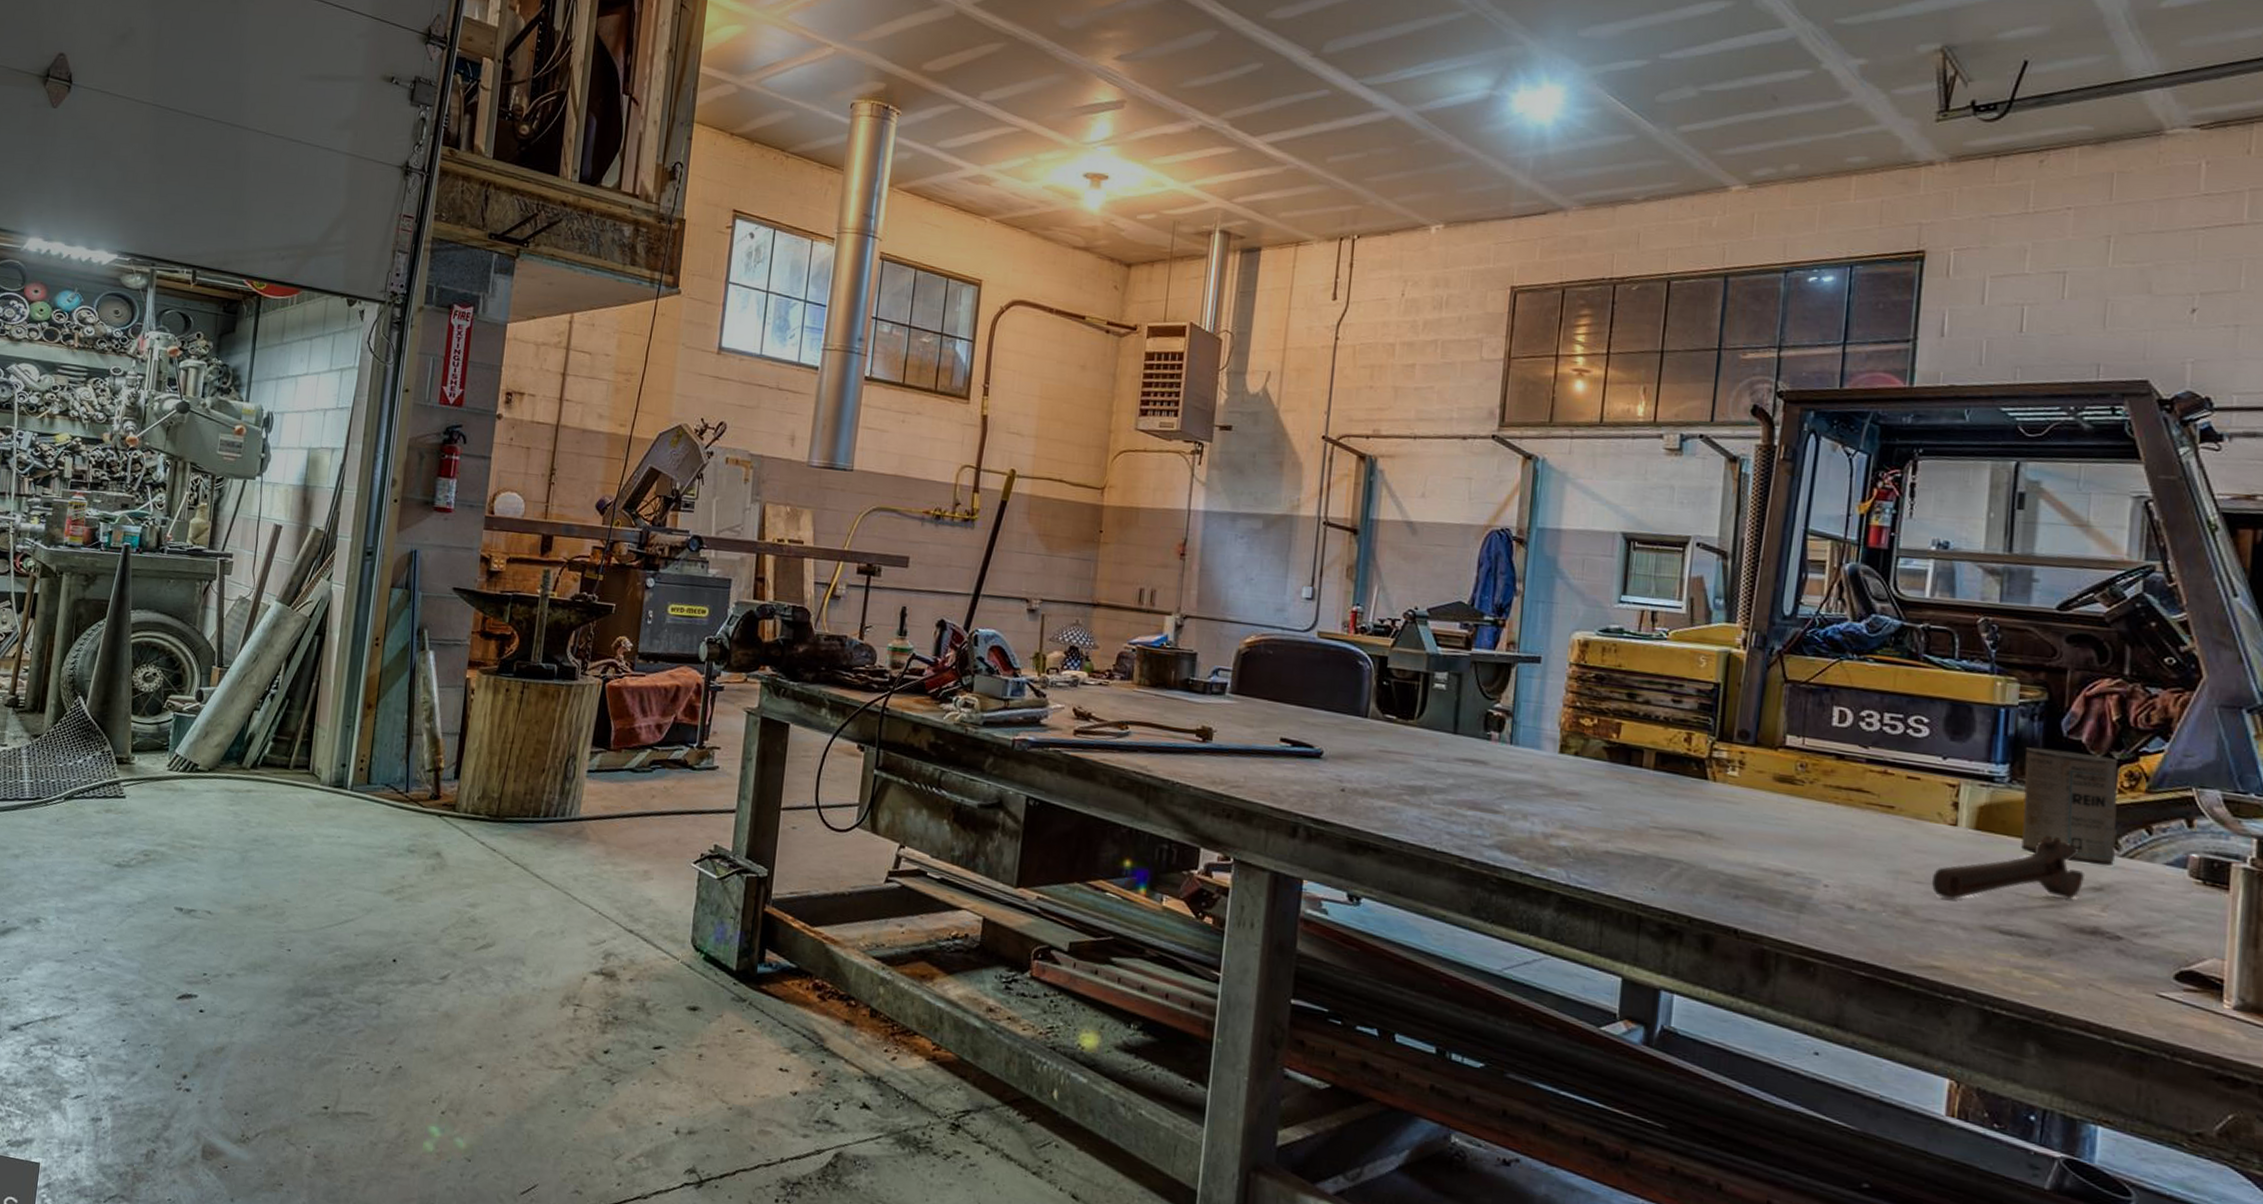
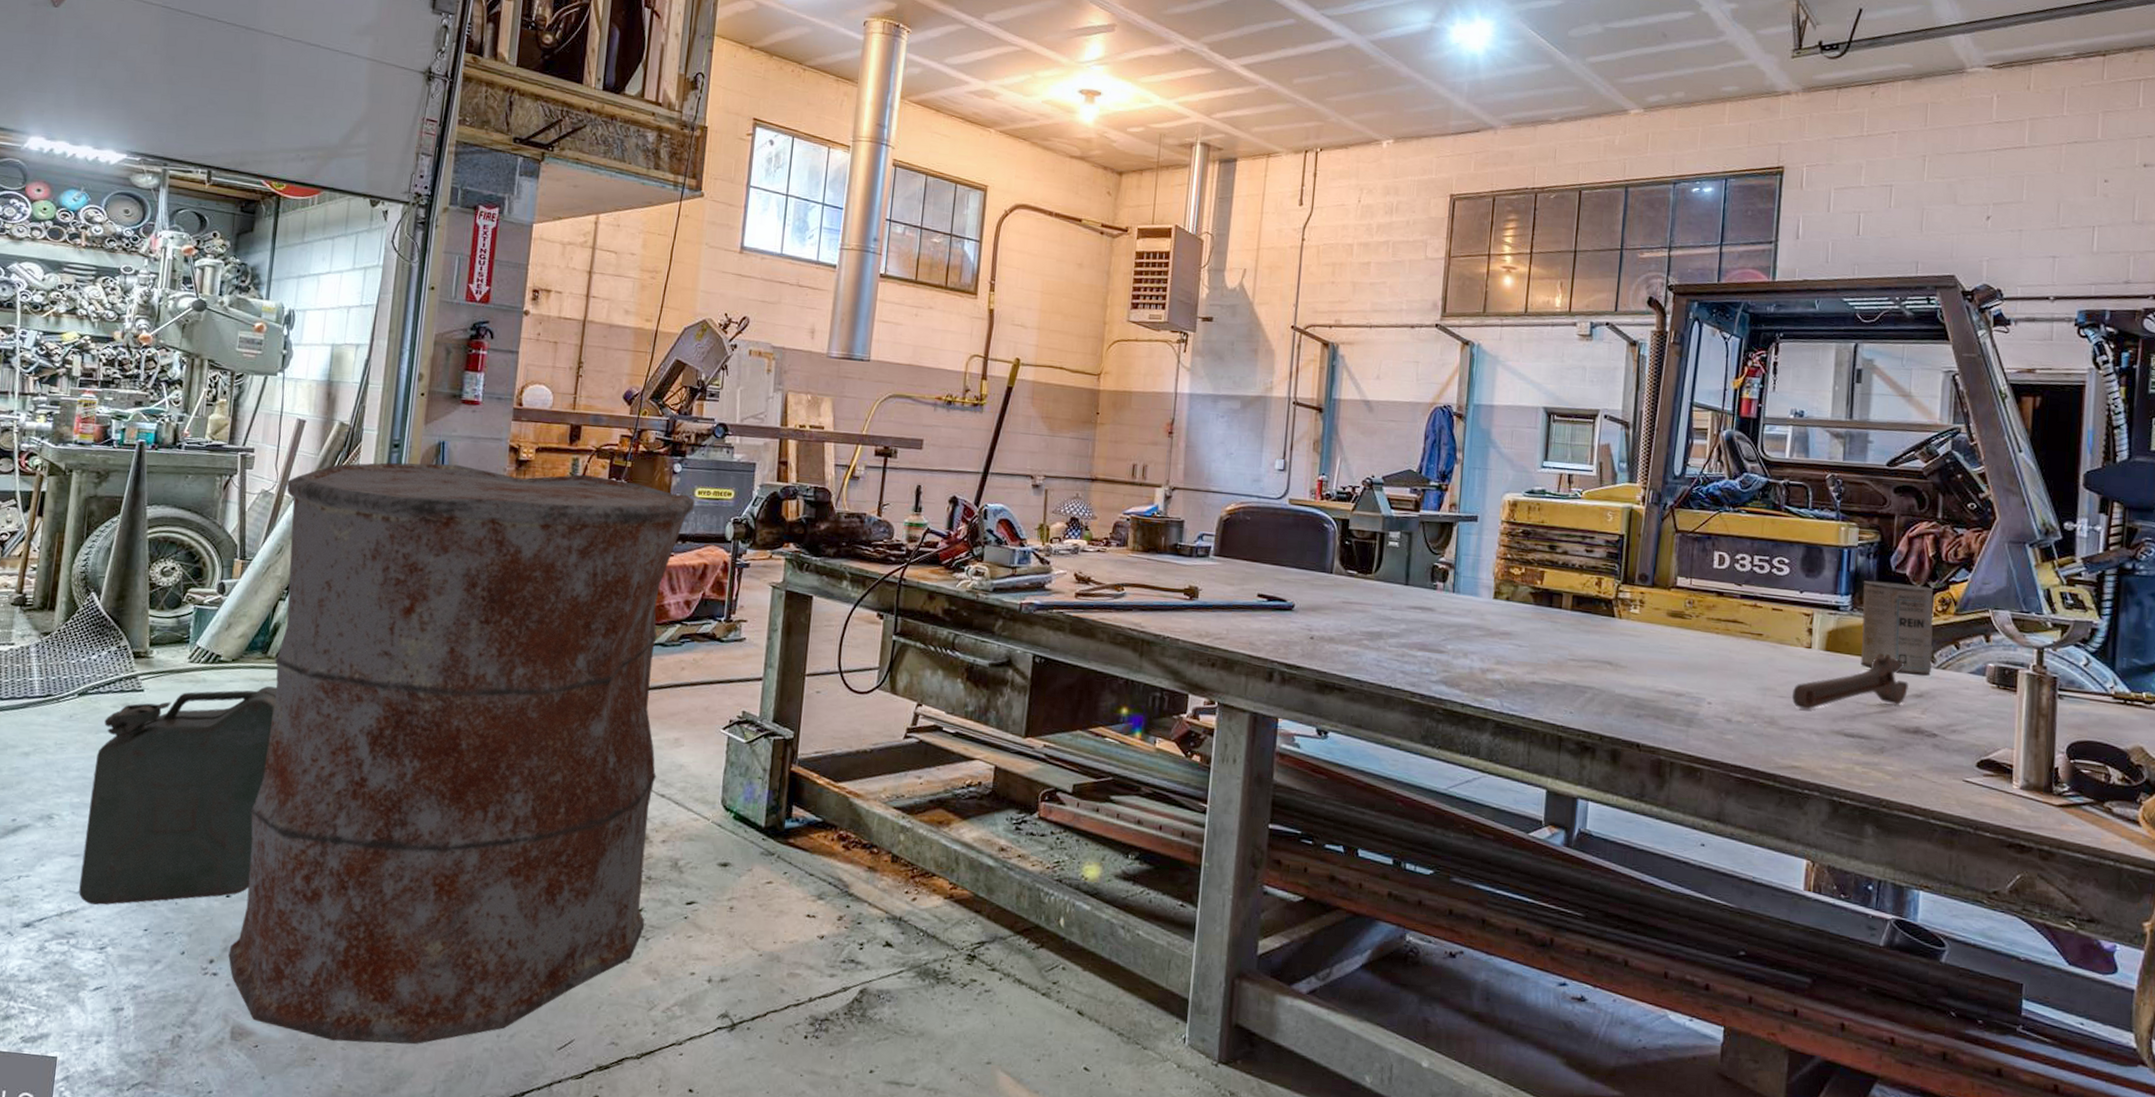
jerry can: none [62,797,252,1013] -> present [79,686,278,905]
metal barrel: none [201,570,668,1178] -> present [228,462,695,1045]

